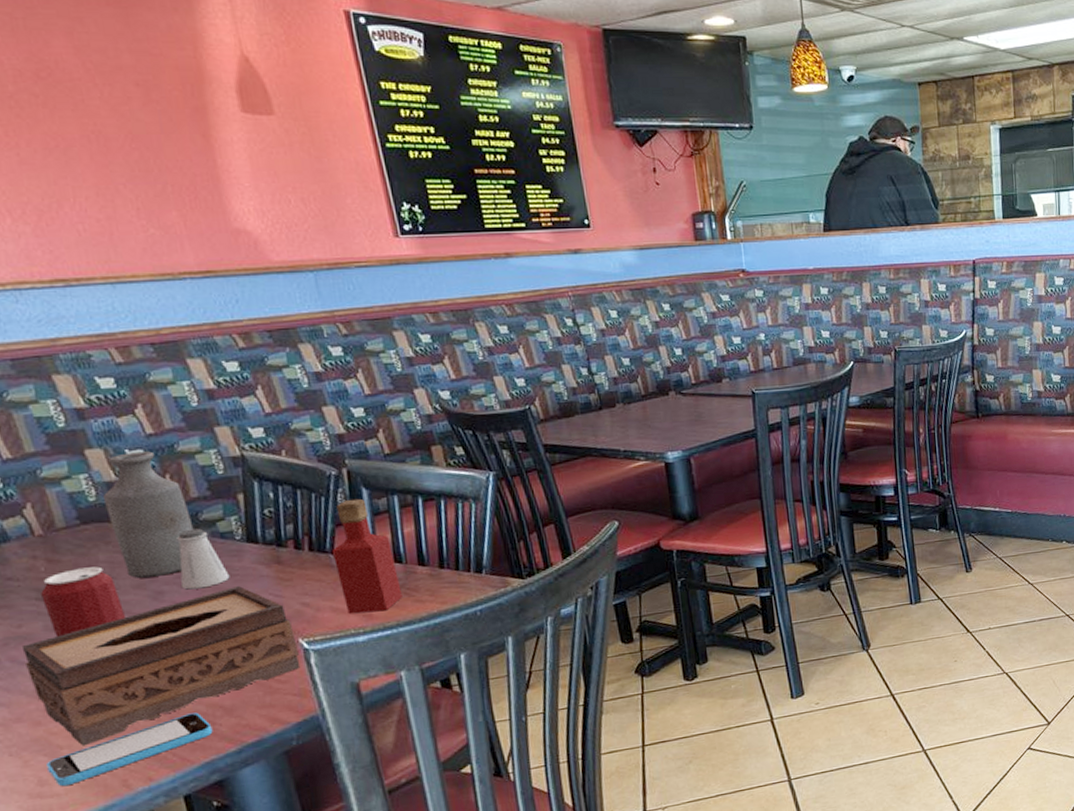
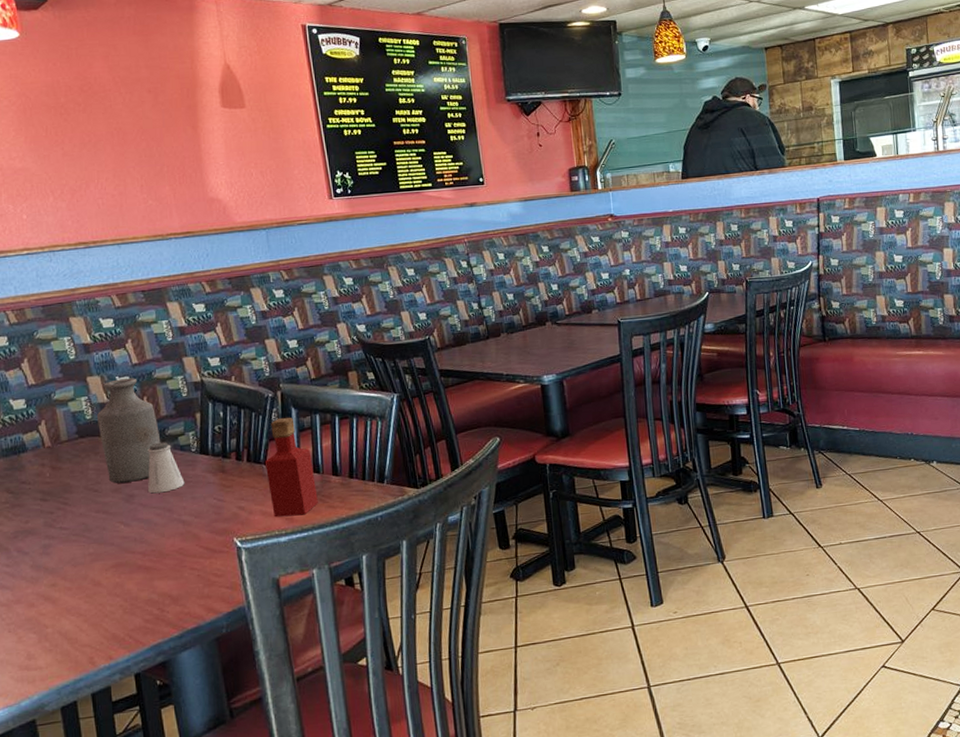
tissue box: present [21,585,301,746] -> none [26,490,234,626]
can: present [41,566,125,638] -> none [45,473,104,532]
smartphone: present [46,712,213,787] -> none [35,600,162,661]

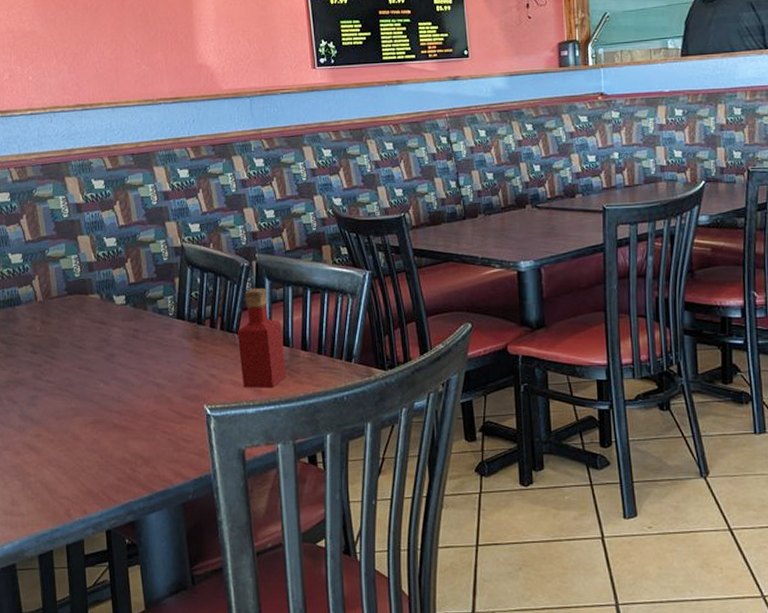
bottle: present [96,378,161,483] -> none [84,239,141,341]
saltshaker: present [148,442,185,494] -> none [128,304,161,355]

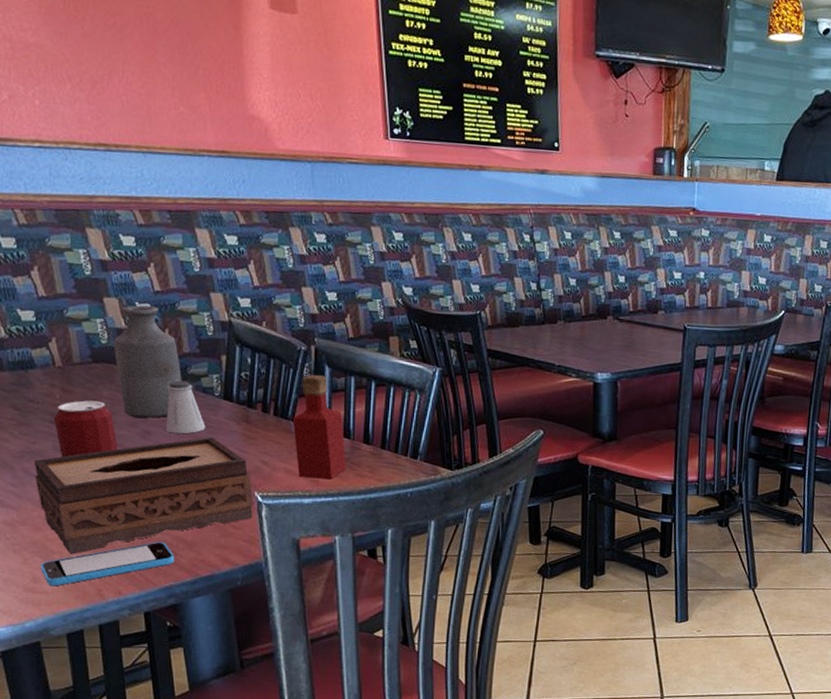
tissue box: none [16,354,203,476] -> present [33,436,253,555]
smartphone: none [19,459,133,508] -> present [41,541,175,587]
can: none [35,330,86,385] -> present [54,400,117,458]
bottle: none [84,239,141,341] -> present [112,305,182,418]
saltshaker: none [128,304,161,355] -> present [166,380,206,434]

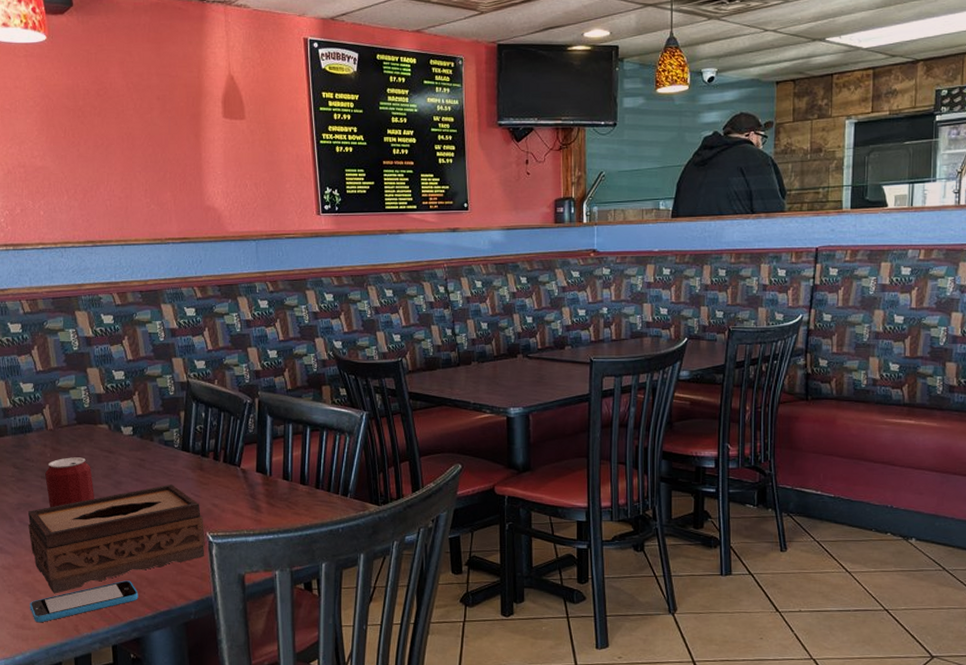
bottle: present [112,305,182,418] -> none [93,373,148,470]
saltshaker: present [166,380,206,434] -> none [134,436,167,483]
tabasco sauce: present [292,374,346,480] -> none [239,424,285,519]

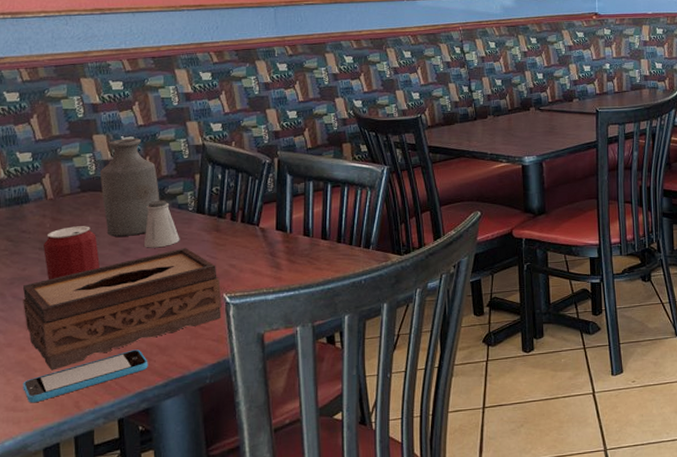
bottle: none [93,373,148,470] -> present [99,138,160,237]
saltshaker: none [134,436,167,483] -> present [144,200,180,248]

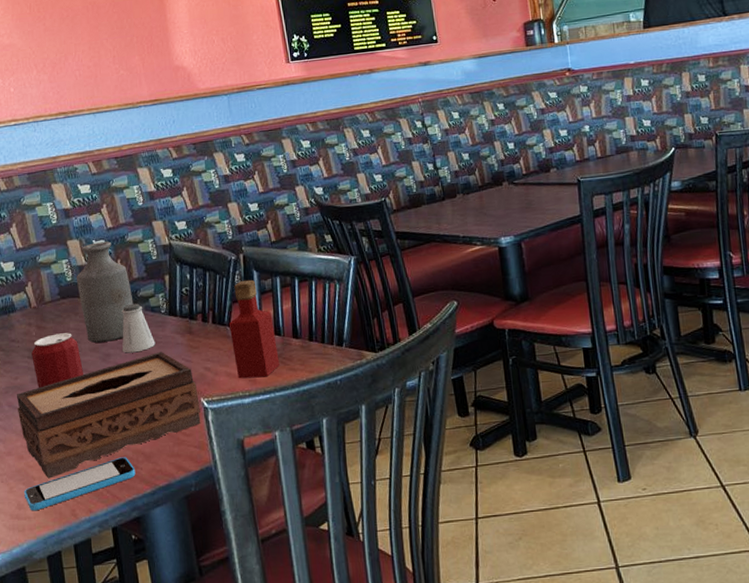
tabasco sauce: none [258,182,306,276] -> present [228,279,280,379]

